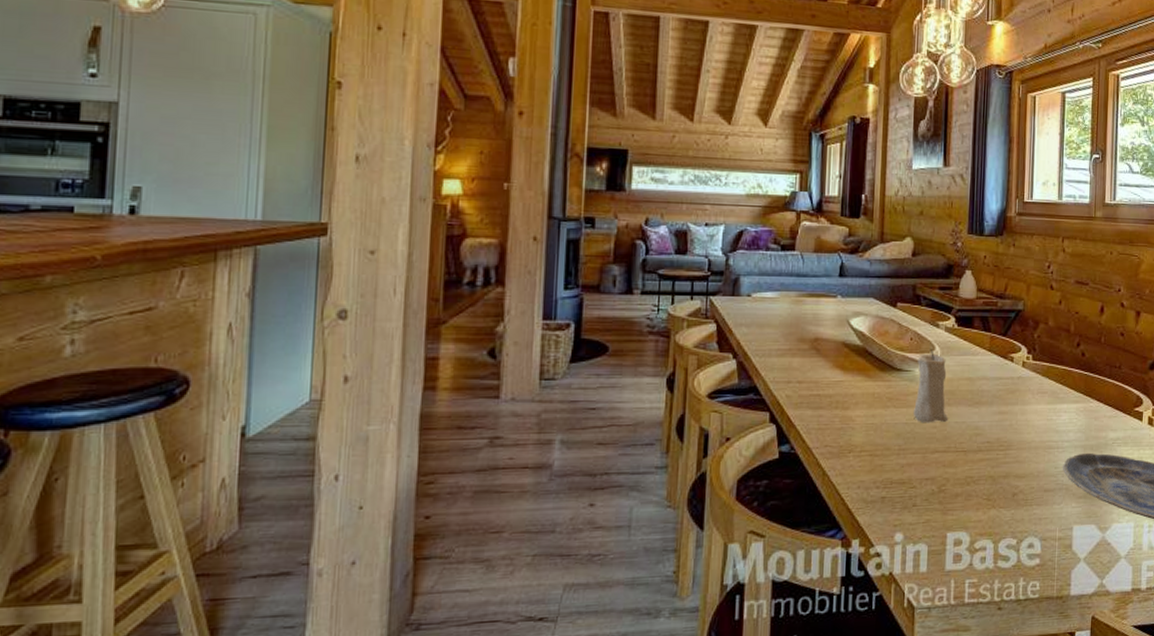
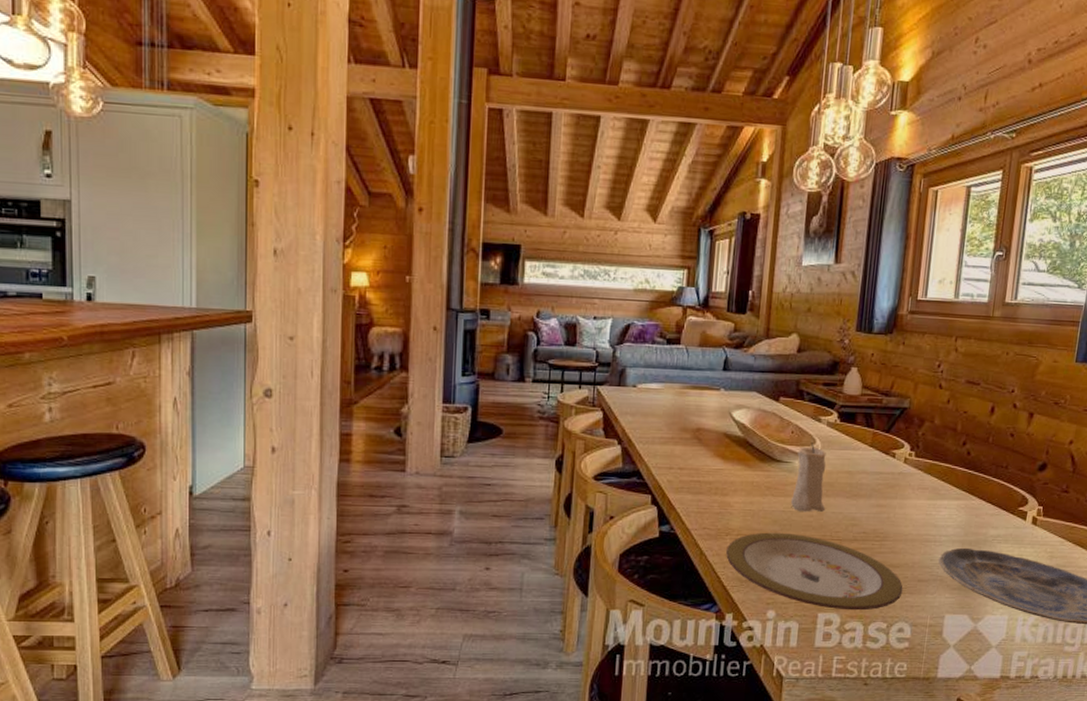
plate: none [850,446,1030,528] -> present [726,532,903,611]

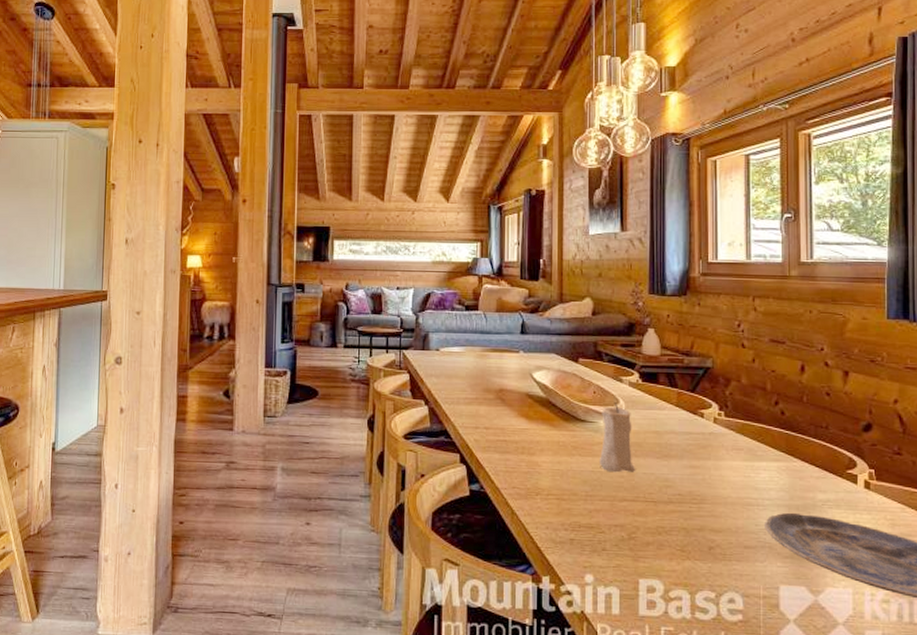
plate: present [726,532,903,611] -> none [538,492,729,578]

